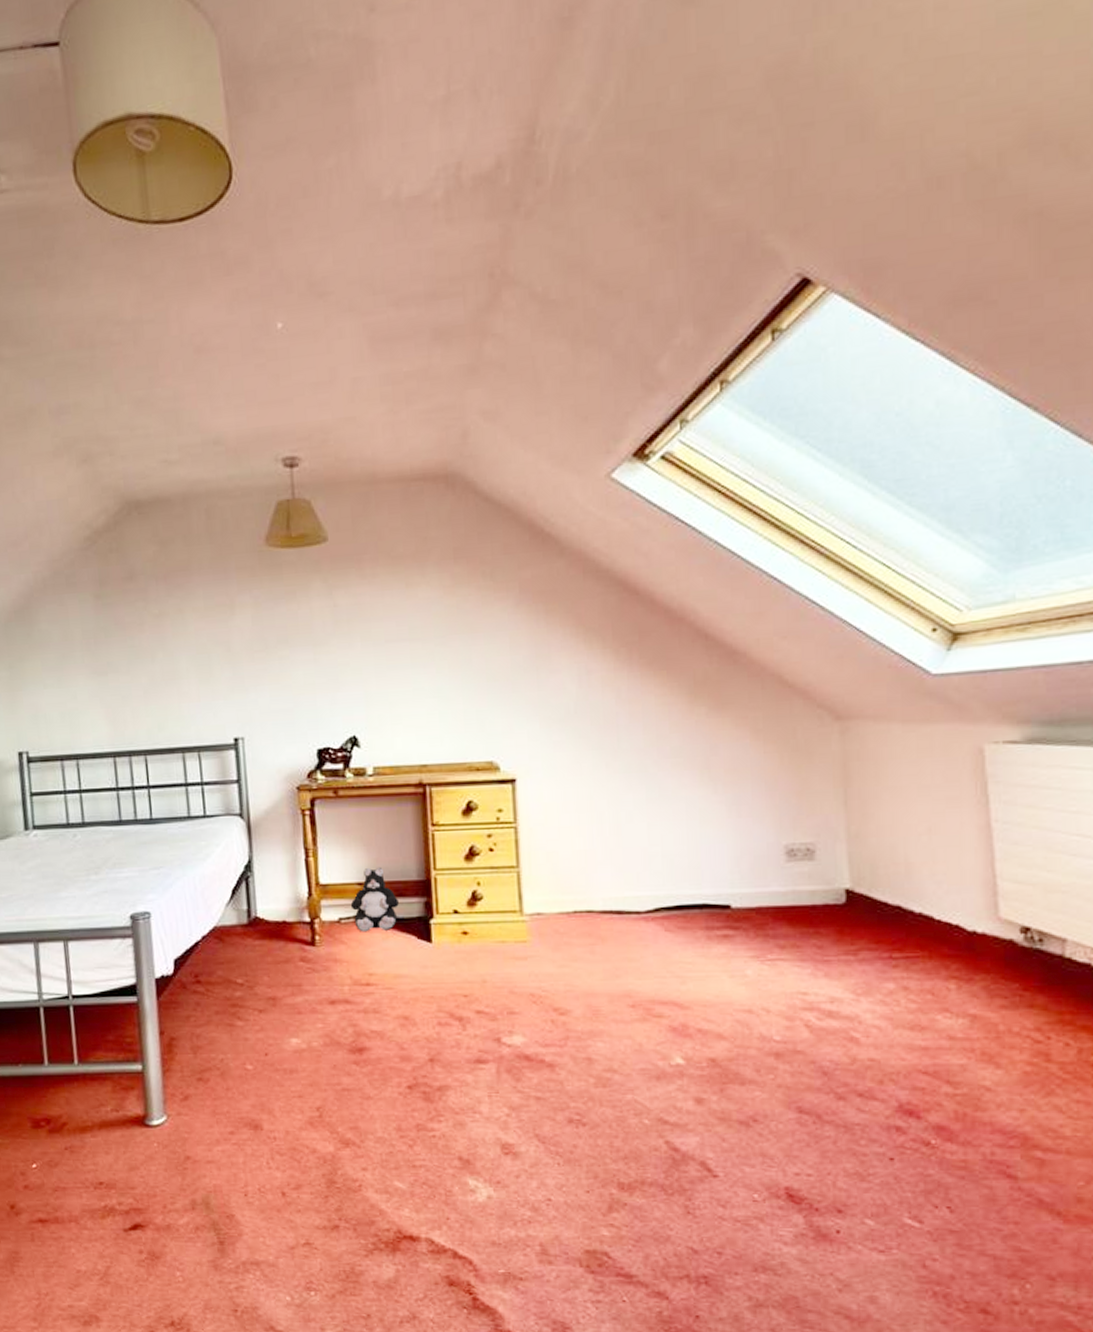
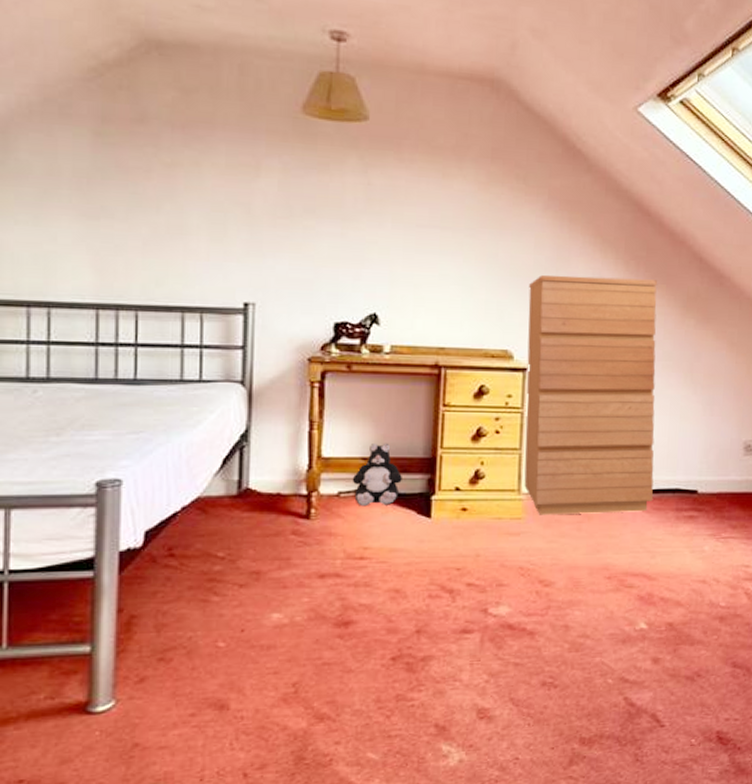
dresser: none [509,666,677,938] -> present [524,274,658,515]

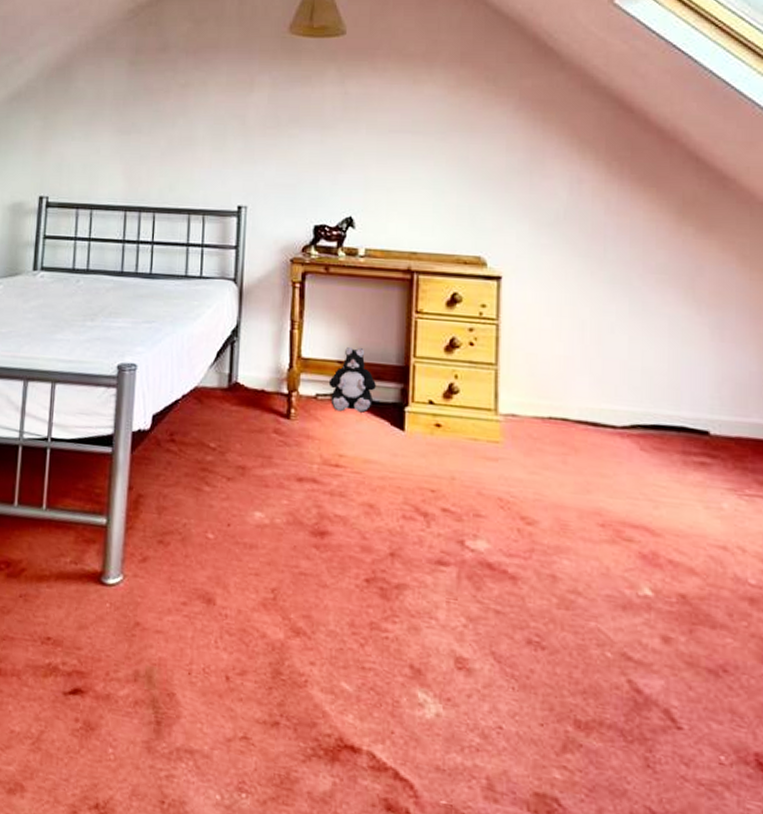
dresser: present [524,274,658,515] -> none [501,177,653,451]

